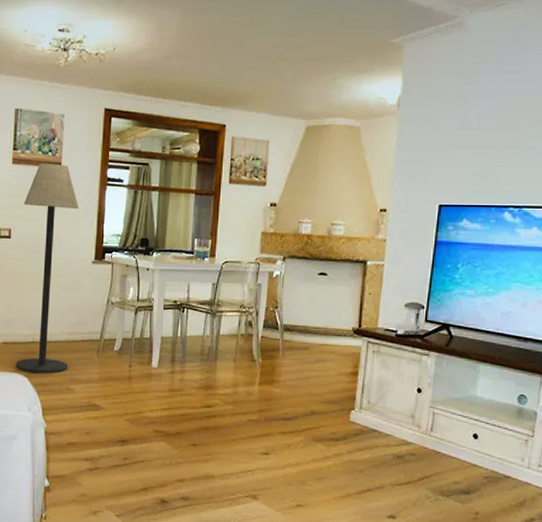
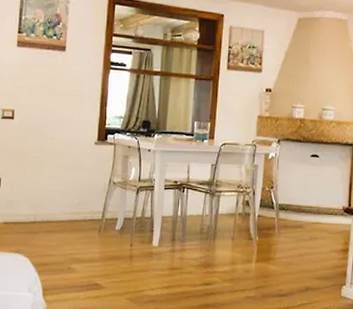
floor lamp: present [15,164,78,374] -> none [16,47,82,254]

